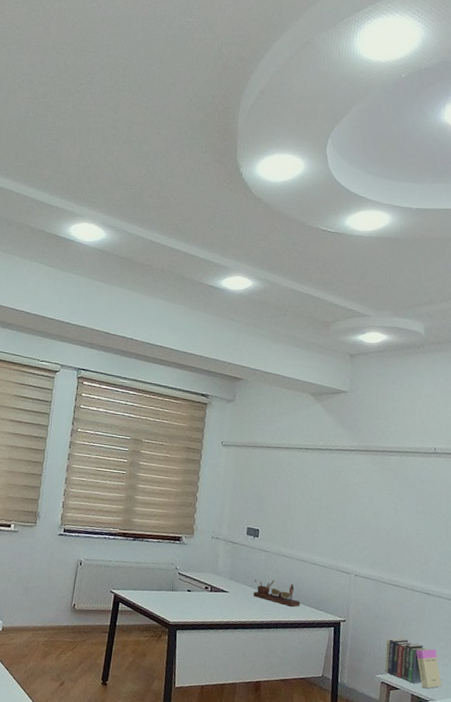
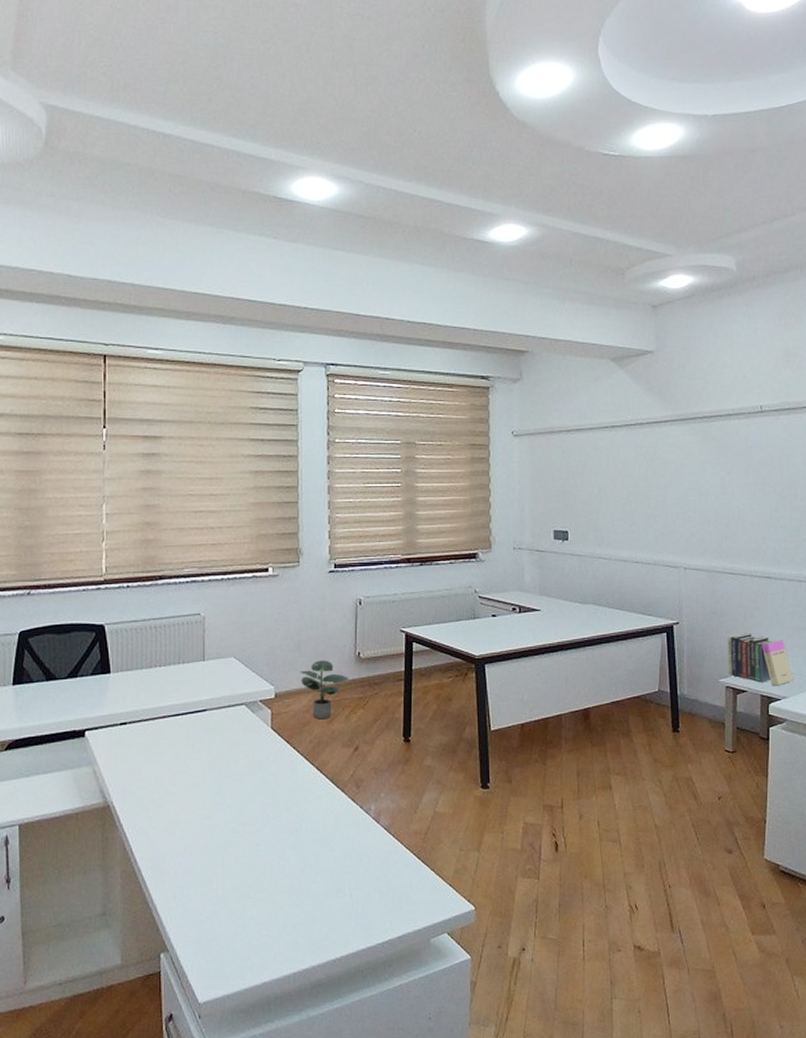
potted plant: none [24,605,64,655] -> present [299,660,349,720]
desk organizer: present [253,579,301,607] -> none [569,588,625,616]

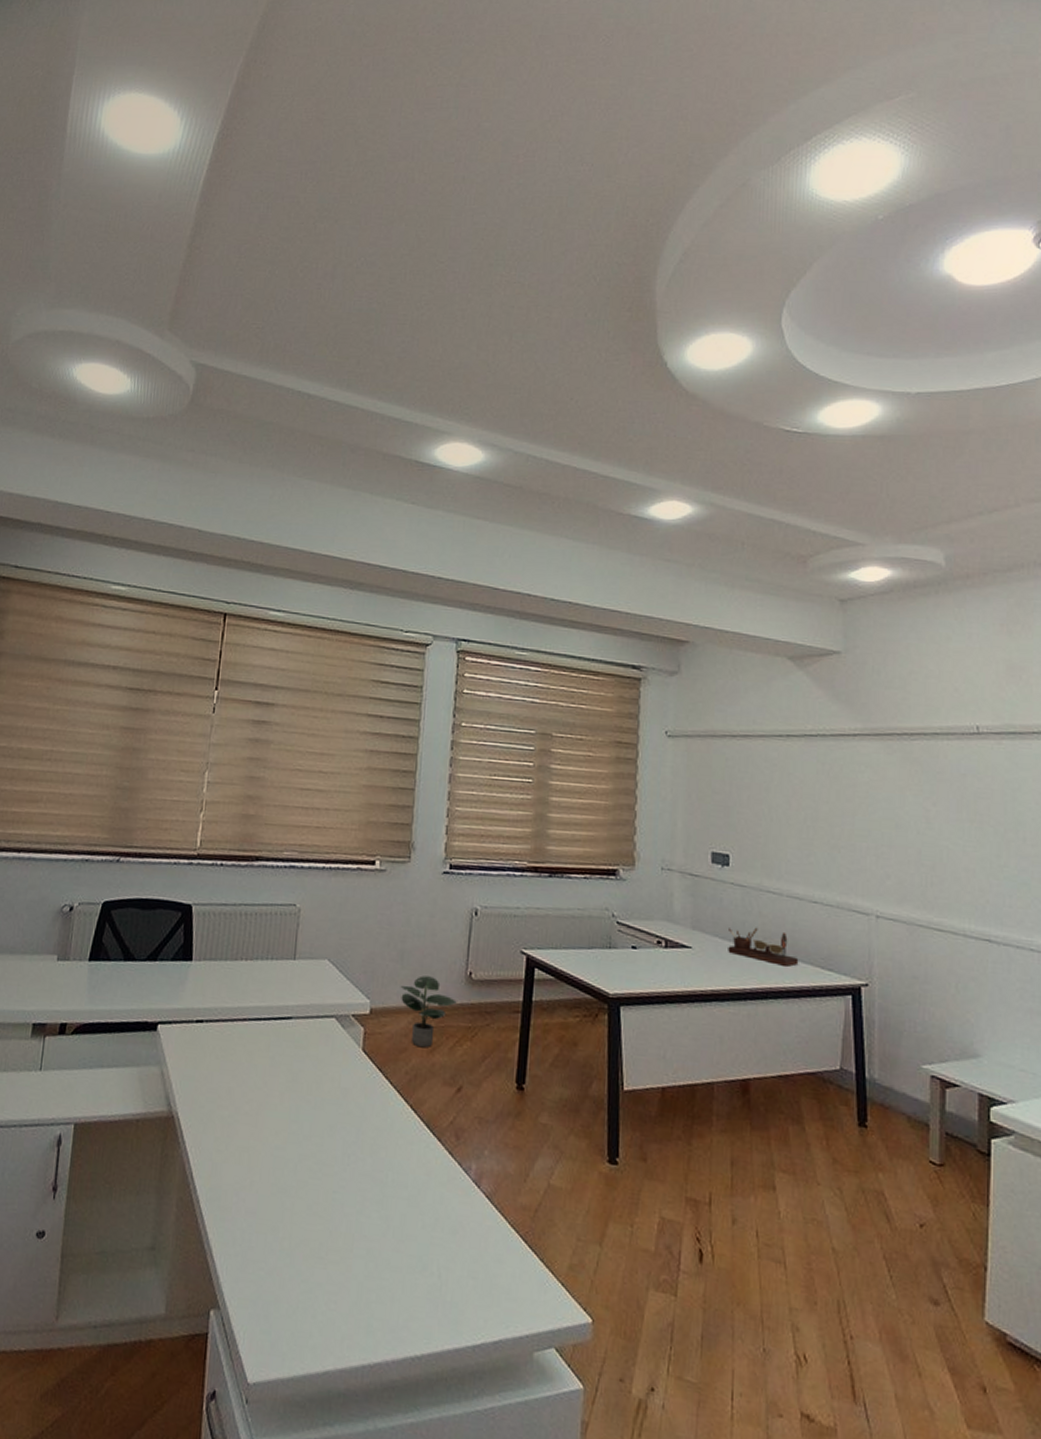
desk organizer: none [569,588,625,616] -> present [728,927,799,967]
books: present [728,633,793,686] -> none [933,1008,1024,1085]

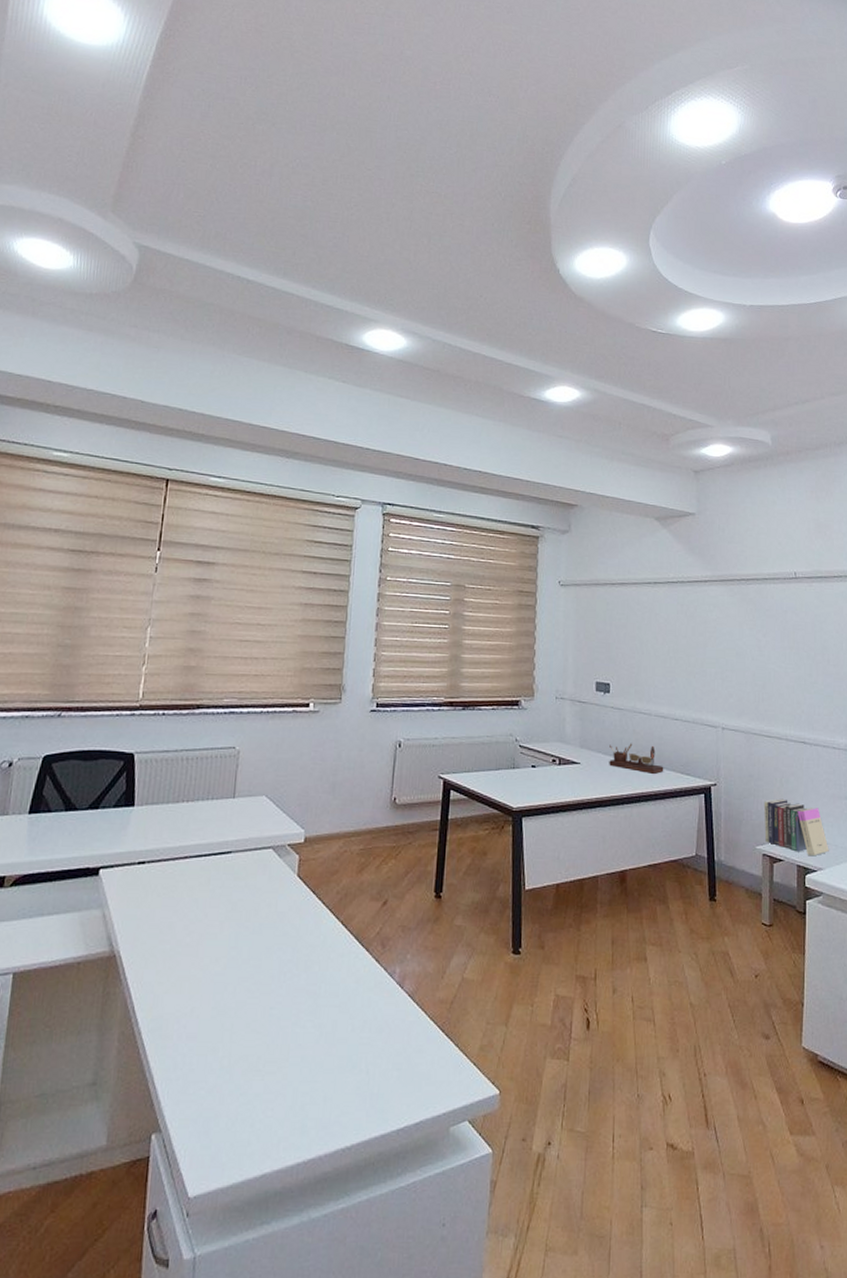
potted plant: present [400,975,457,1048] -> none [332,804,383,869]
books: none [933,1008,1024,1085] -> present [764,798,829,857]

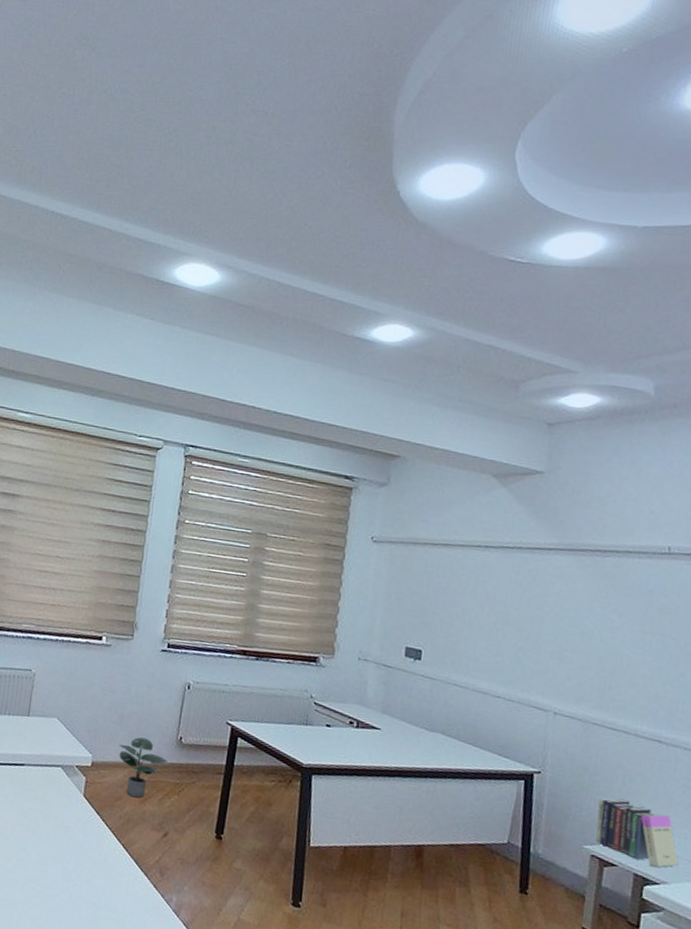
potted plant: none [332,804,383,869] -> present [119,737,168,798]
desk organizer: present [609,743,664,774] -> none [413,714,478,752]

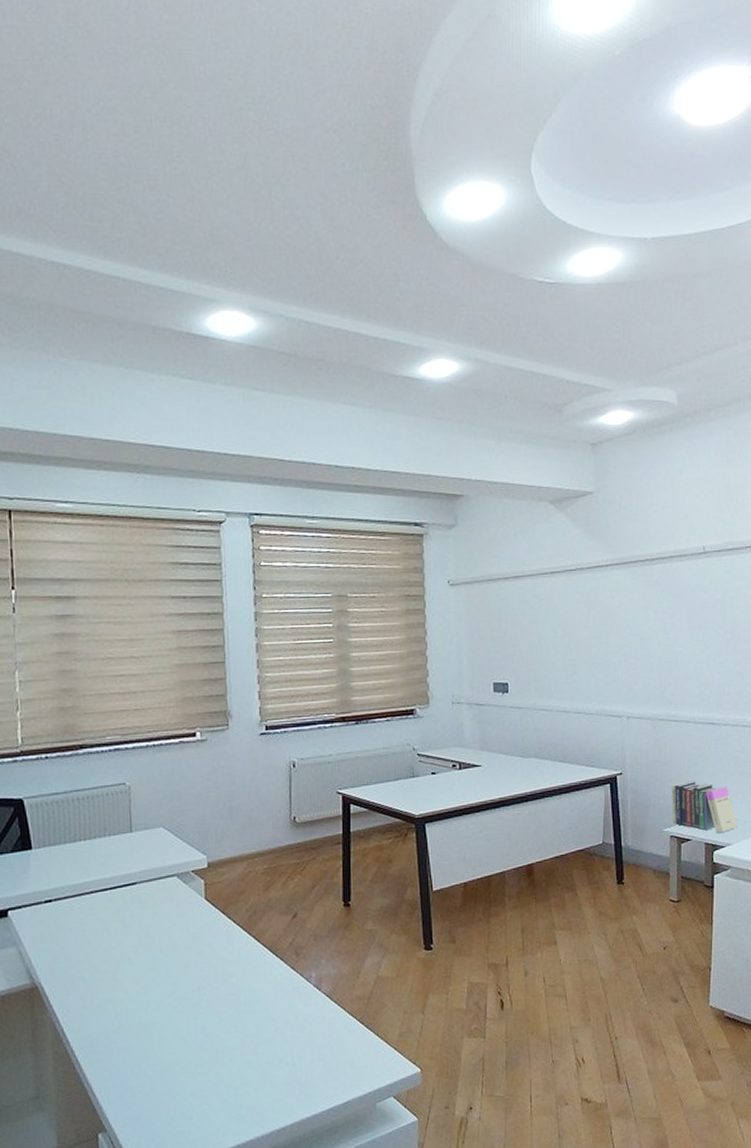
potted plant: present [119,737,168,798] -> none [232,826,285,888]

